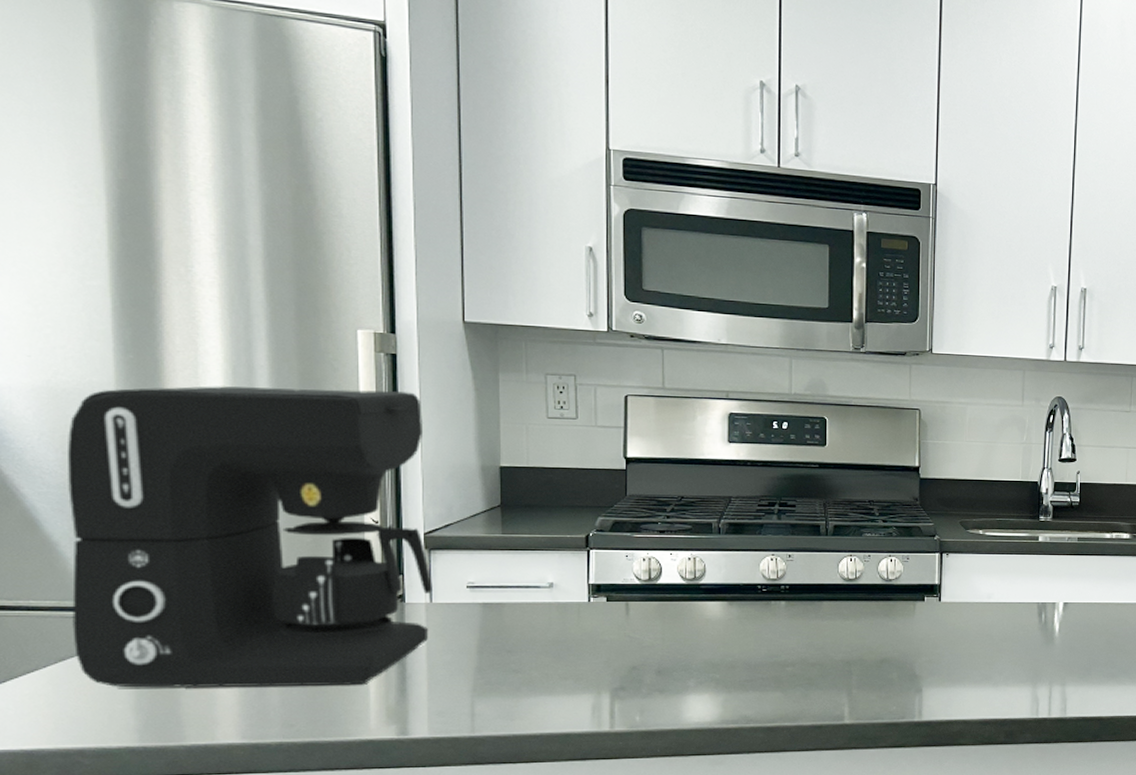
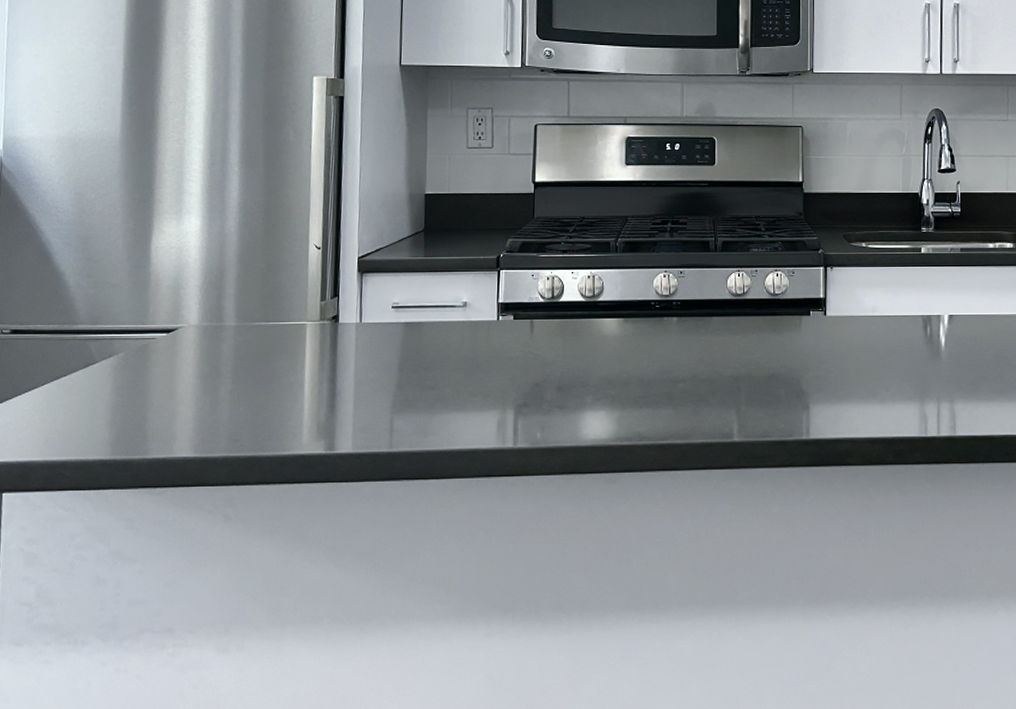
coffee maker: present [67,386,432,688] -> none [67,130,363,404]

